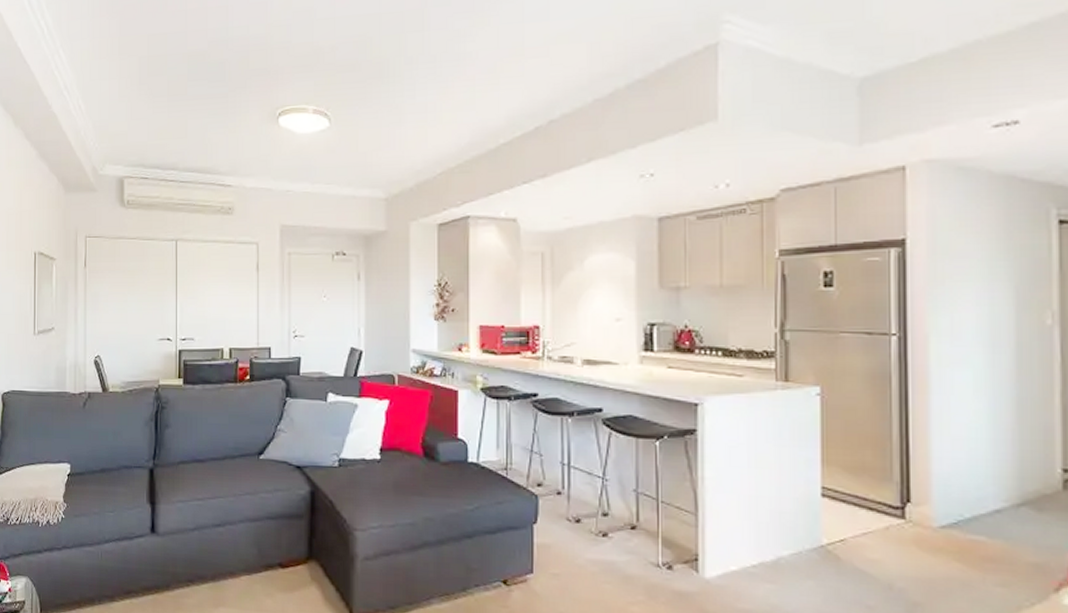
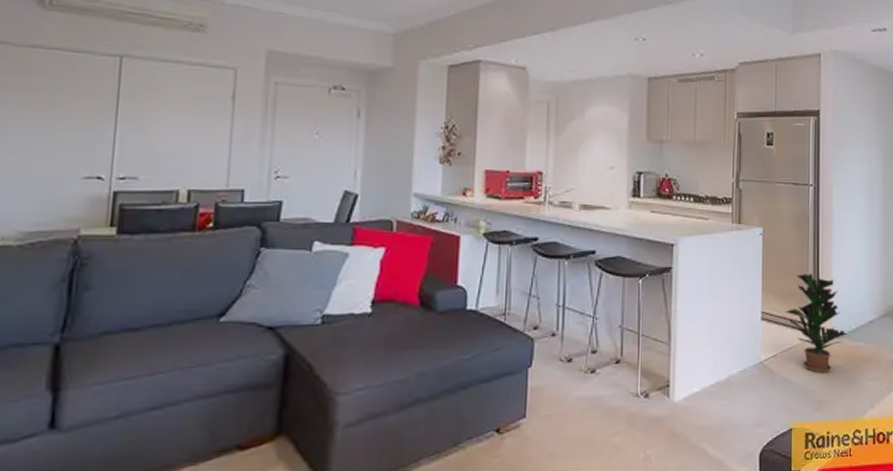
potted plant: none [856,444,956,570] -> present [785,274,847,374]

